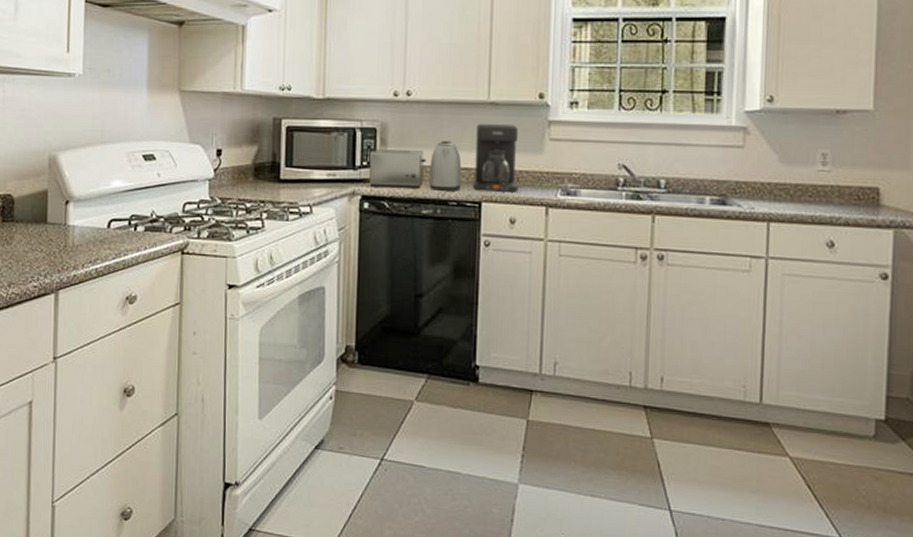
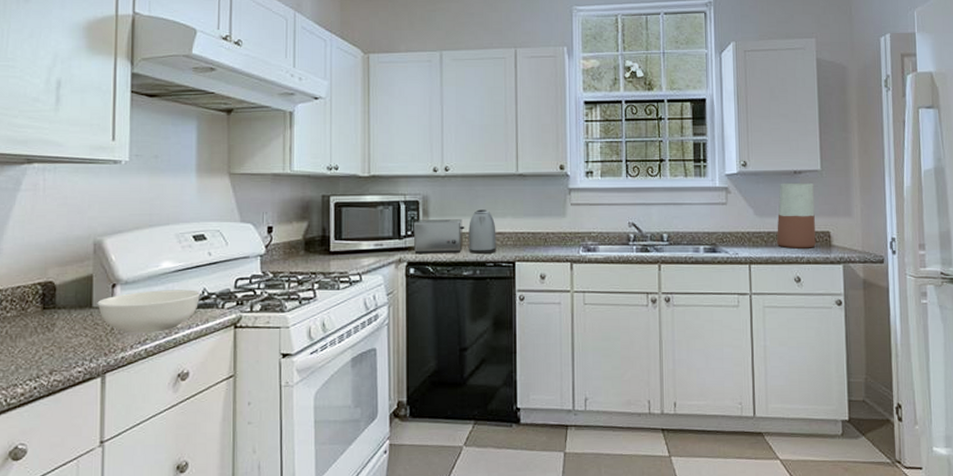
bowl: none [51,209,150,254] -> present [97,289,201,335]
coffee maker: present [473,123,519,192] -> none [507,192,546,252]
vase: none [807,124,863,207] -> present [777,182,816,249]

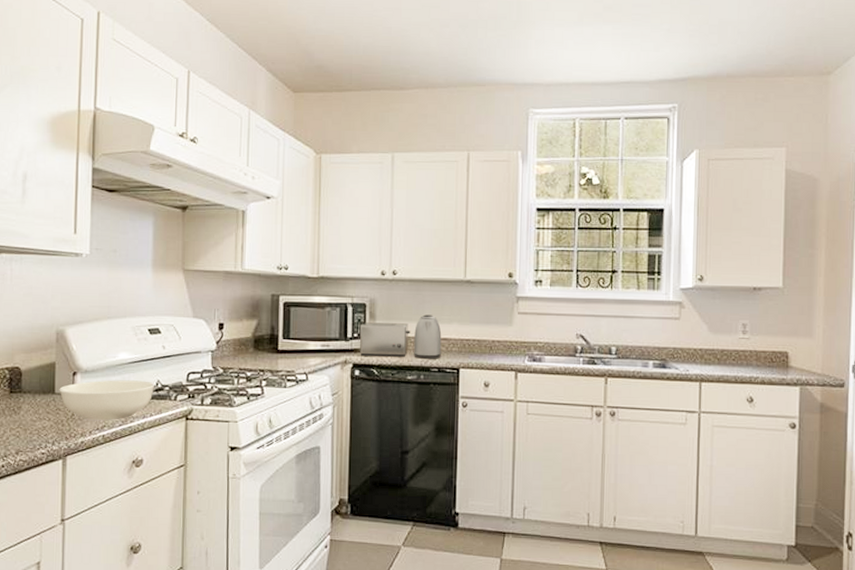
vase: present [777,182,816,249] -> none [731,299,775,368]

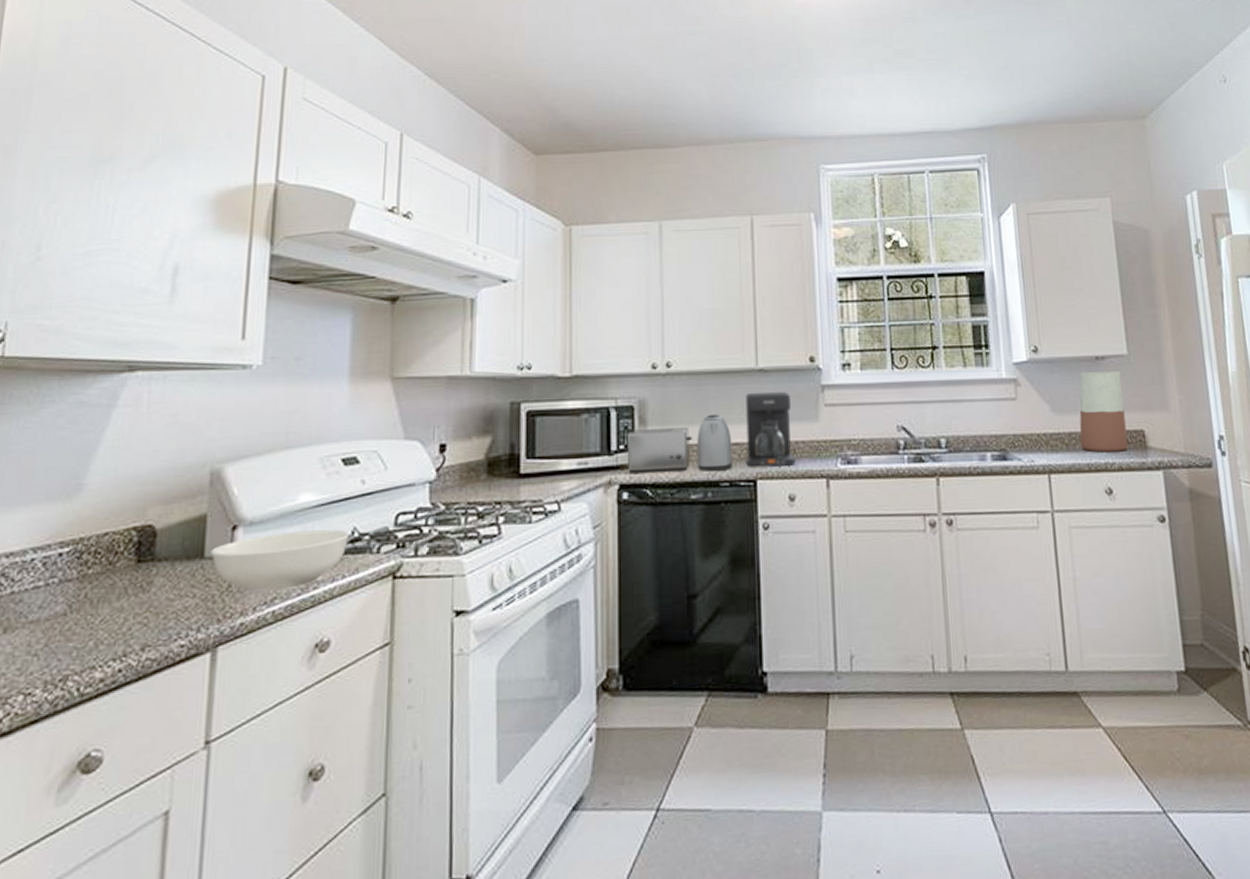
coffee maker: none [452,299,492,359] -> present [746,391,796,468]
vase: none [731,299,775,368] -> present [1079,370,1128,453]

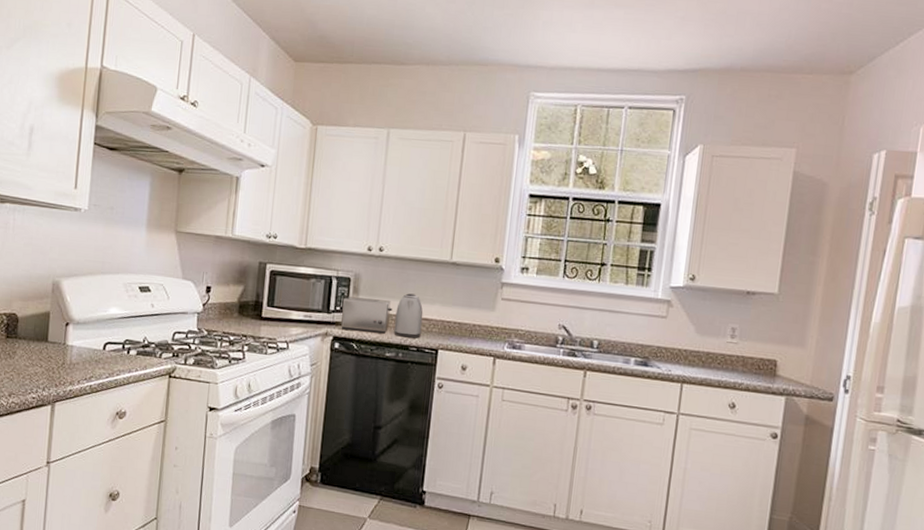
bowl: present [210,529,350,593] -> none [52,333,142,373]
coffee maker: present [746,391,796,468] -> none [432,280,475,343]
vase: present [1079,370,1128,453] -> none [716,302,768,376]

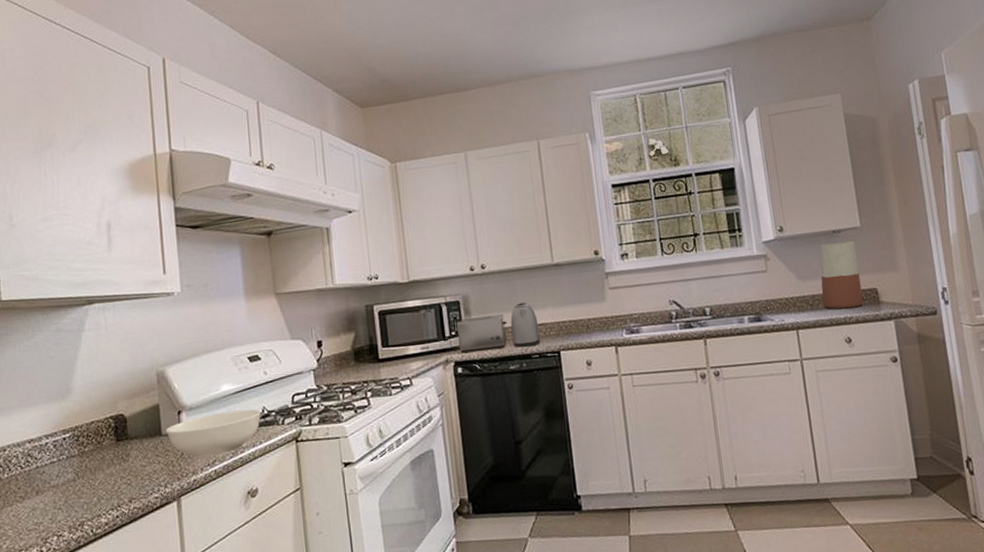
bowl: none [52,333,142,373] -> present [165,409,262,458]
vase: none [716,302,768,376] -> present [819,240,864,310]

